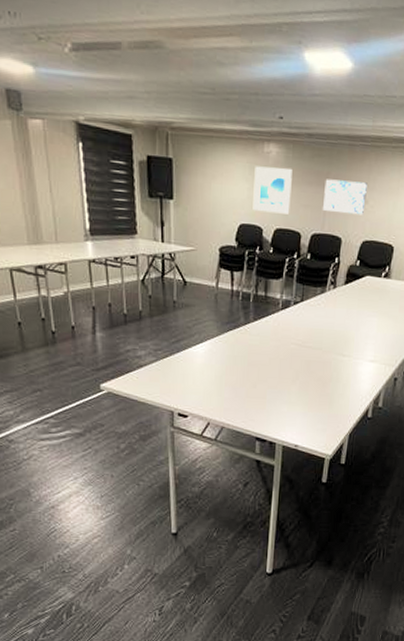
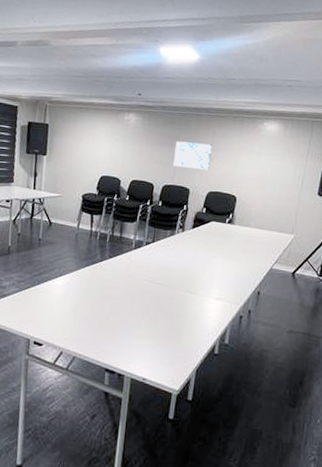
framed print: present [253,166,293,214] -> none [113,130,148,169]

